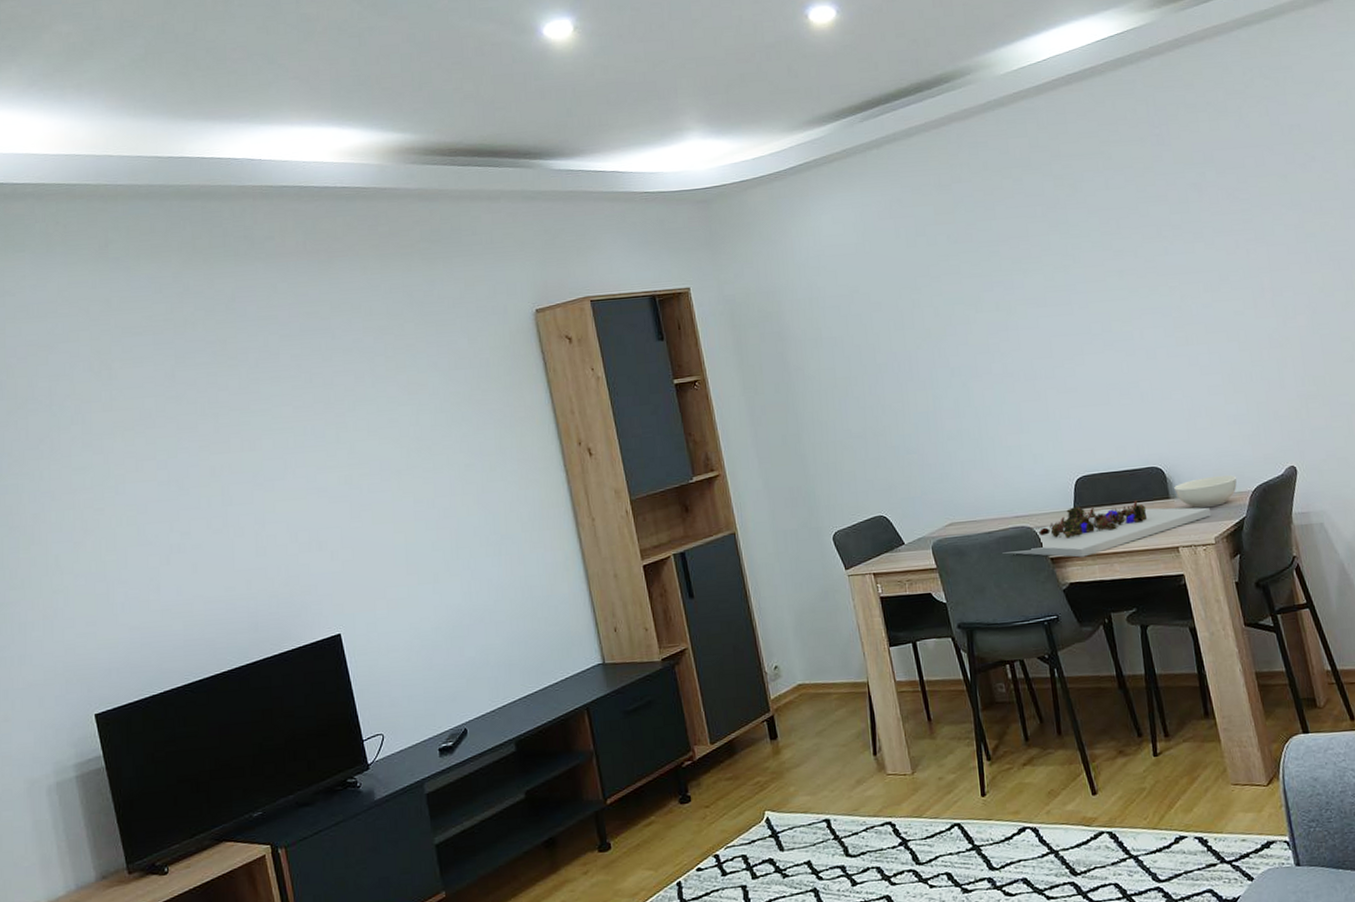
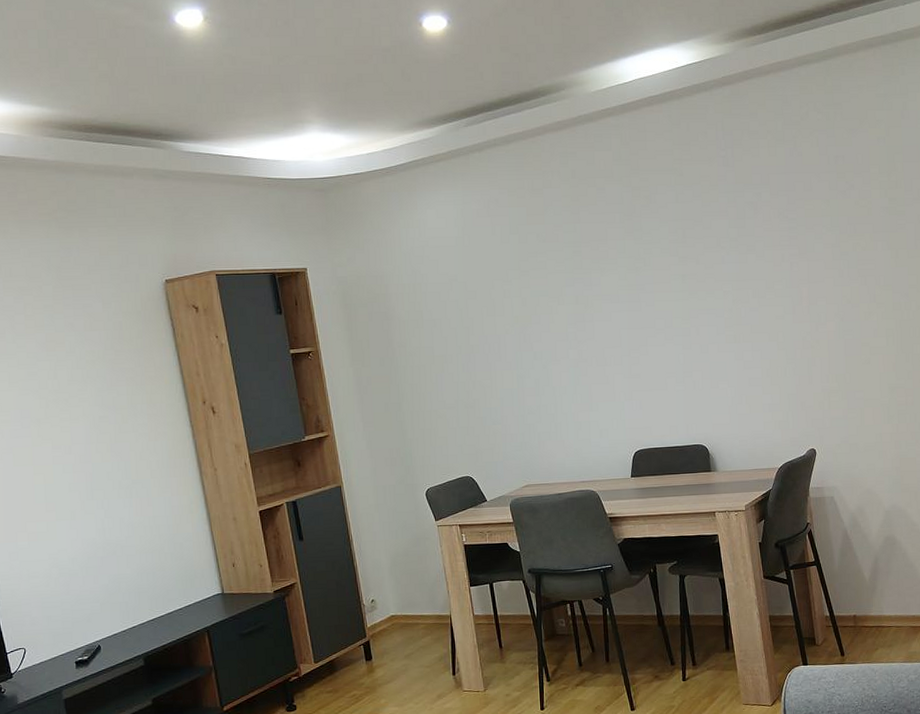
flower arrangement: present [1002,500,1212,558] -> none [569,472,744,518]
bowl: present [1174,475,1237,509] -> none [715,453,767,481]

